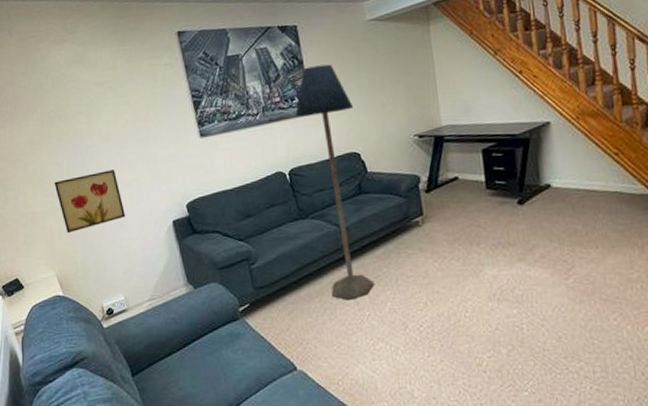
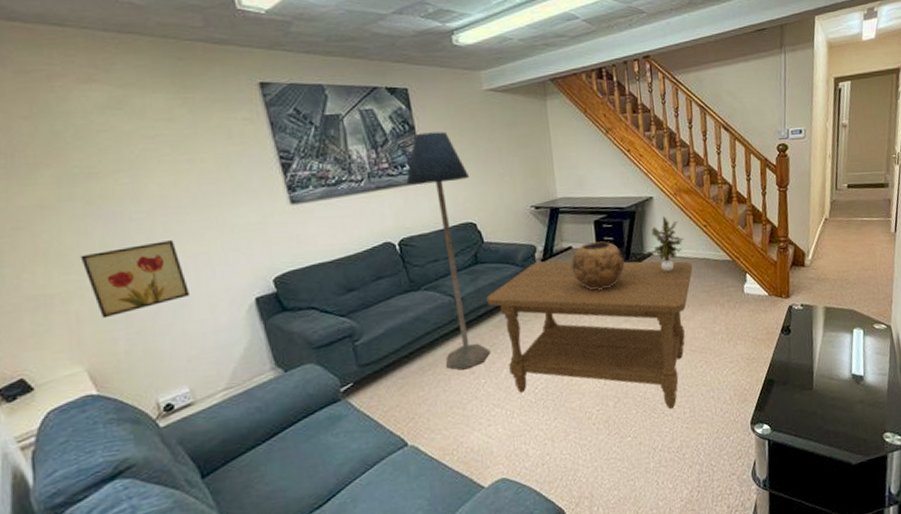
coffee table: none [370,192,601,365] -> present [486,261,693,409]
decorative bowl: none [456,171,518,225] -> present [570,241,625,290]
potted plant: none [548,143,589,207] -> present [651,216,684,272]

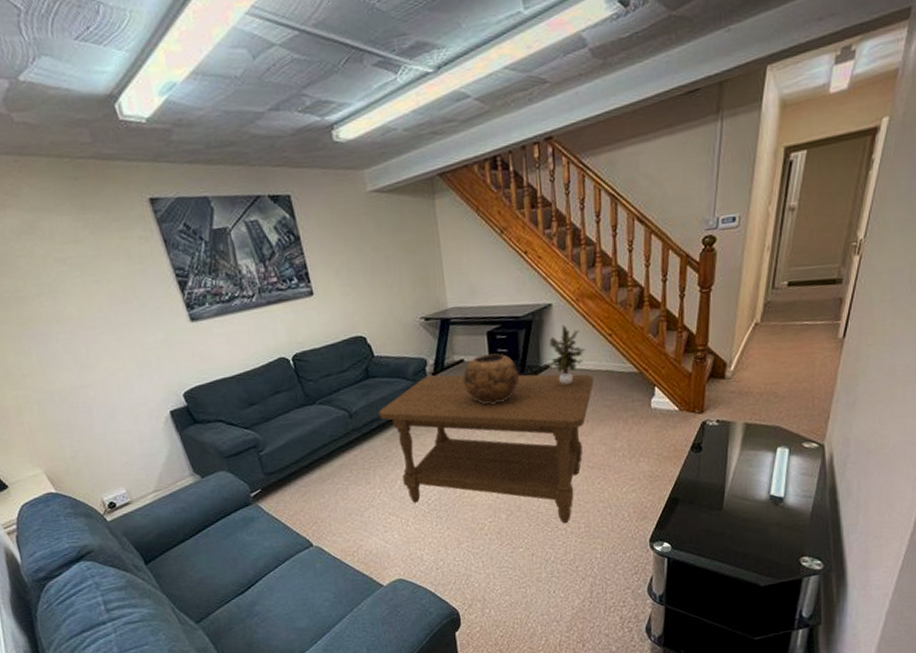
wall art: present [80,240,189,319] -> none [23,358,115,429]
floor lamp: present [406,131,491,370] -> none [295,240,385,480]

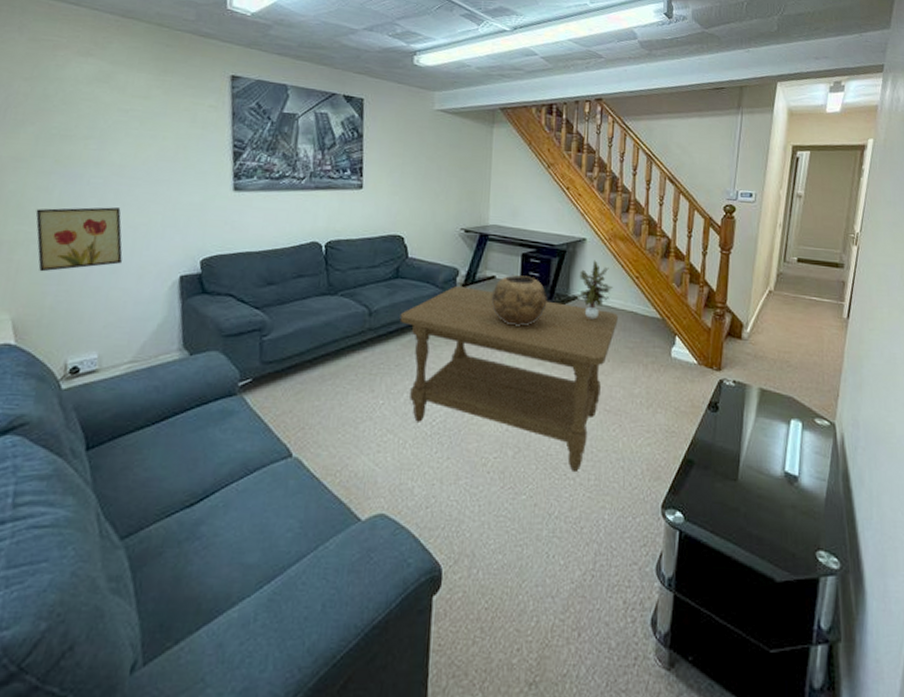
wall art: none [23,358,115,429] -> present [36,207,123,272]

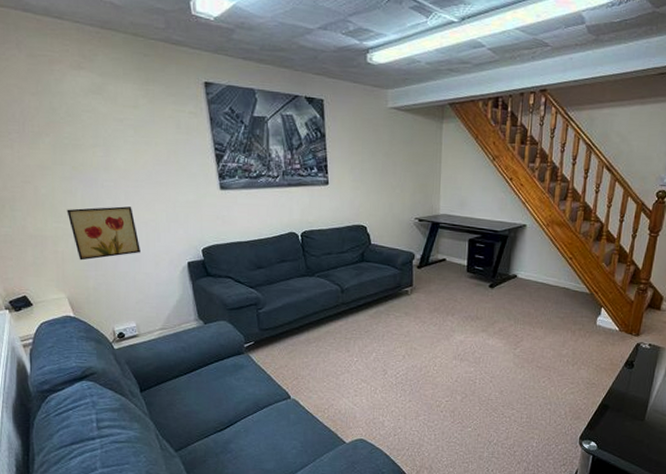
coffee table: present [399,286,618,471] -> none [367,268,552,412]
decorative bowl: present [491,275,547,326] -> none [442,258,491,300]
potted plant: present [576,260,613,320] -> none [516,243,549,295]

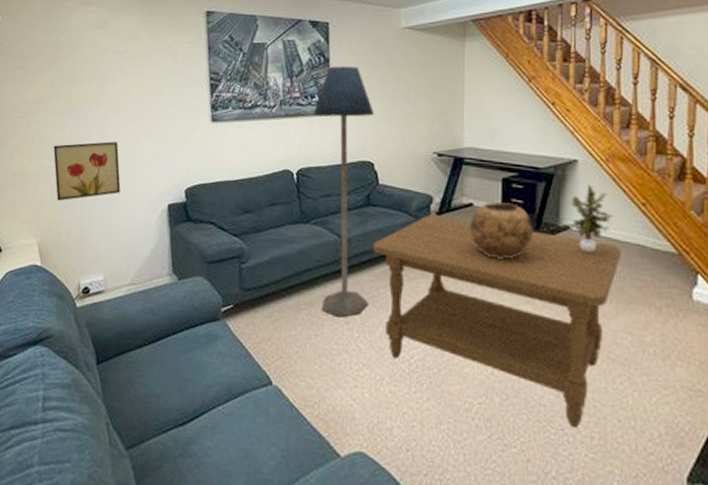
floor lamp: none [313,141,367,347] -> present [313,66,375,317]
coffee table: none [367,268,552,412] -> present [372,215,621,427]
decorative bowl: none [442,258,491,300] -> present [469,202,534,259]
potted plant: none [516,243,549,295] -> present [568,184,613,253]

